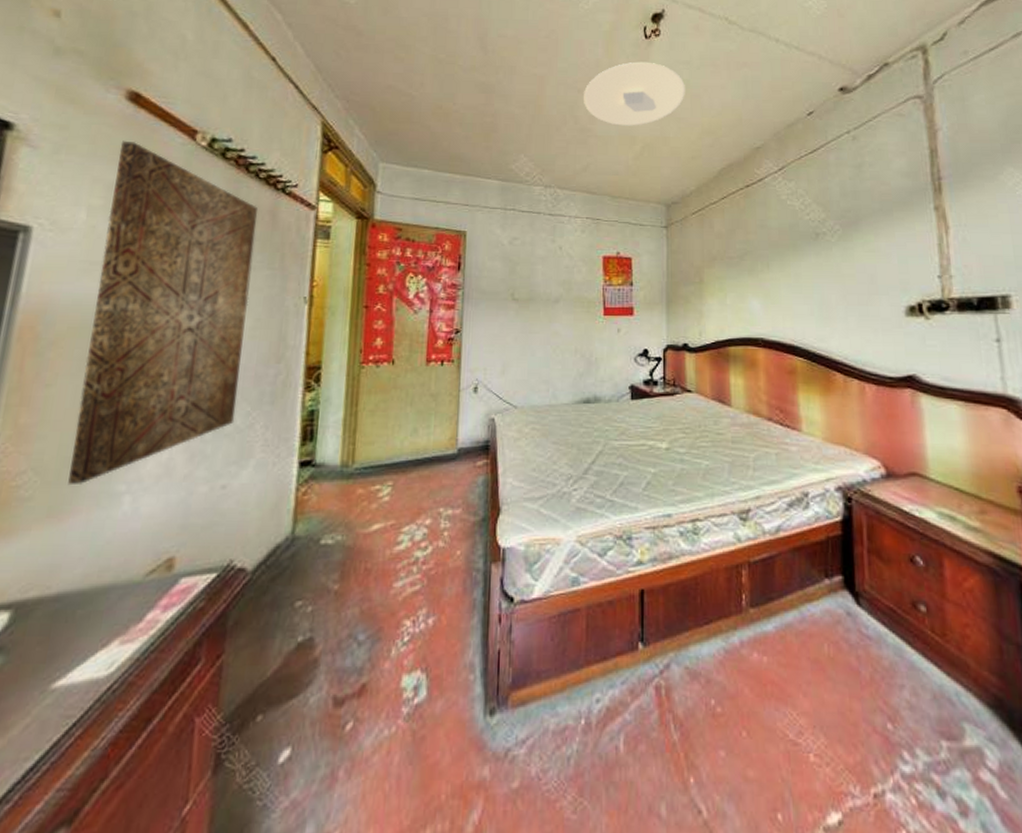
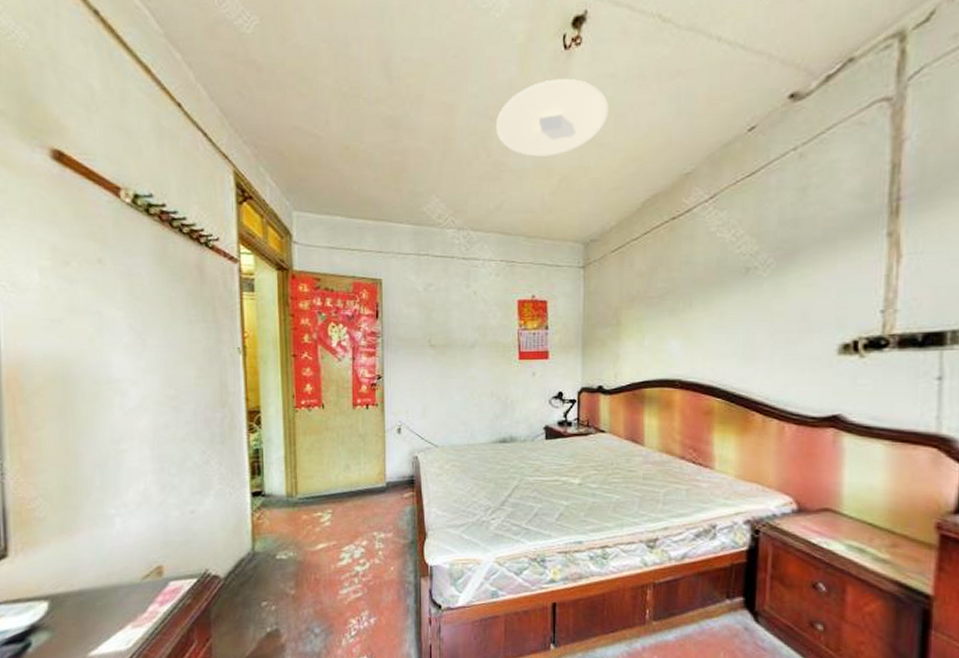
wall art: present [68,140,258,486] -> none [55,201,193,509]

